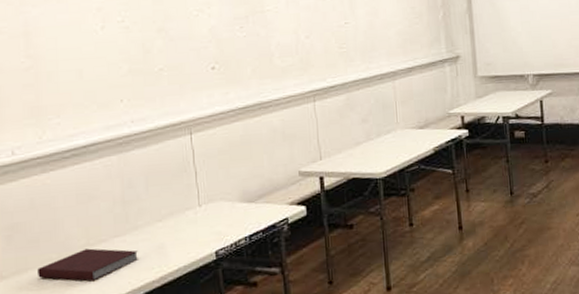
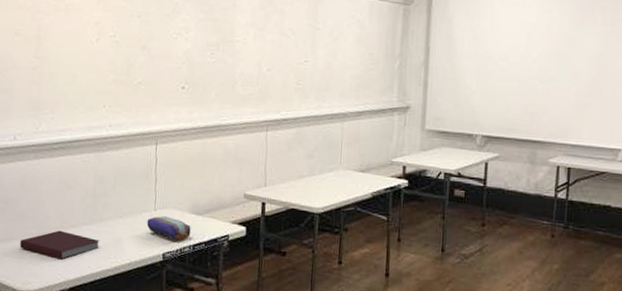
pencil case: none [192,210,245,234] -> present [147,216,191,241]

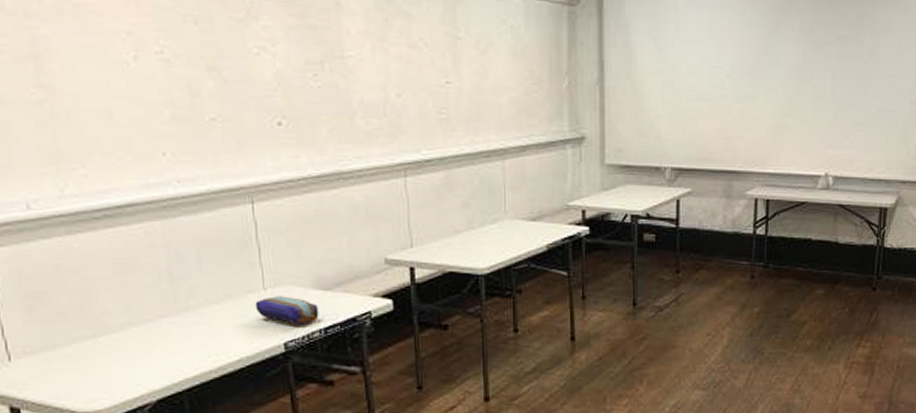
notebook: present [20,230,100,260] -> none [68,328,191,366]

